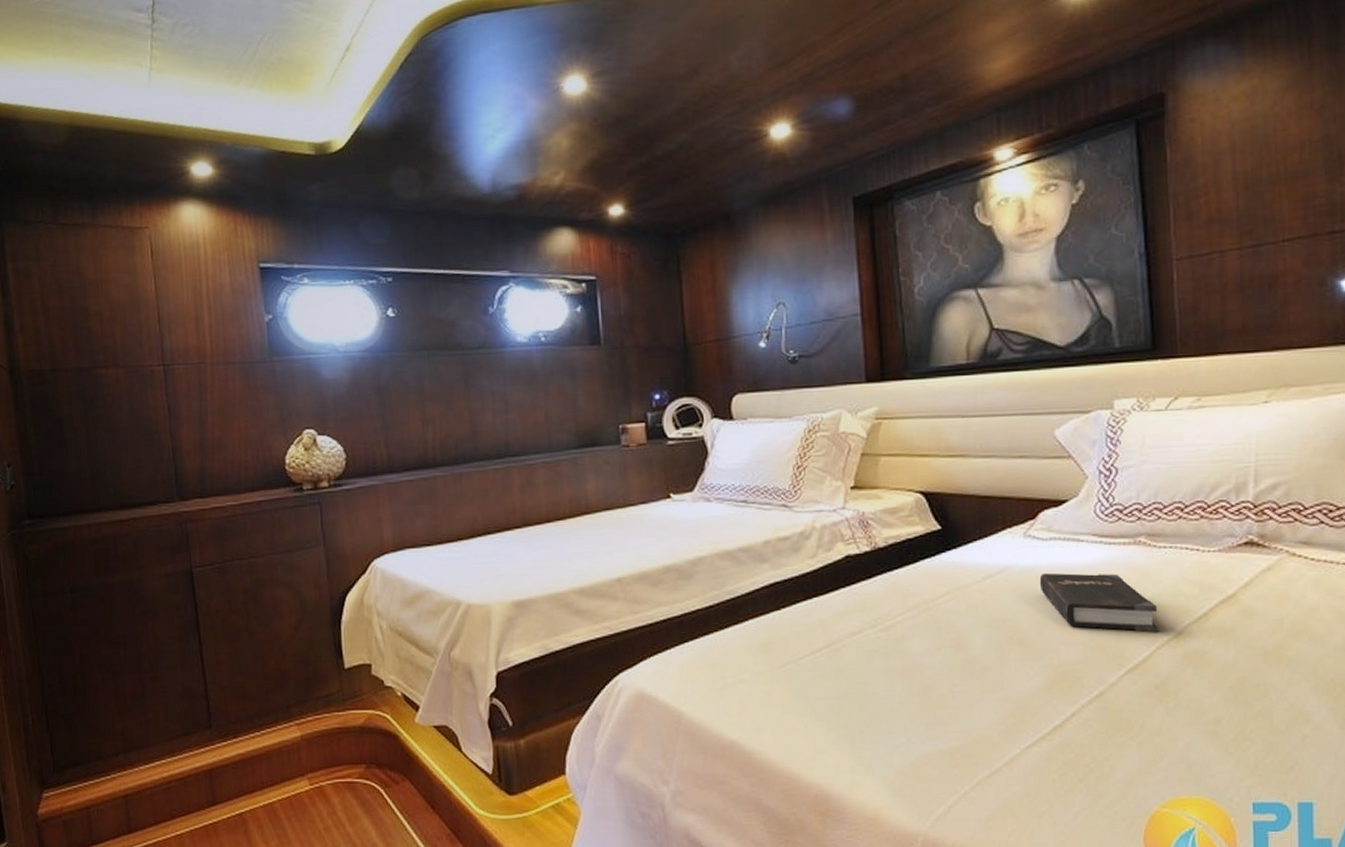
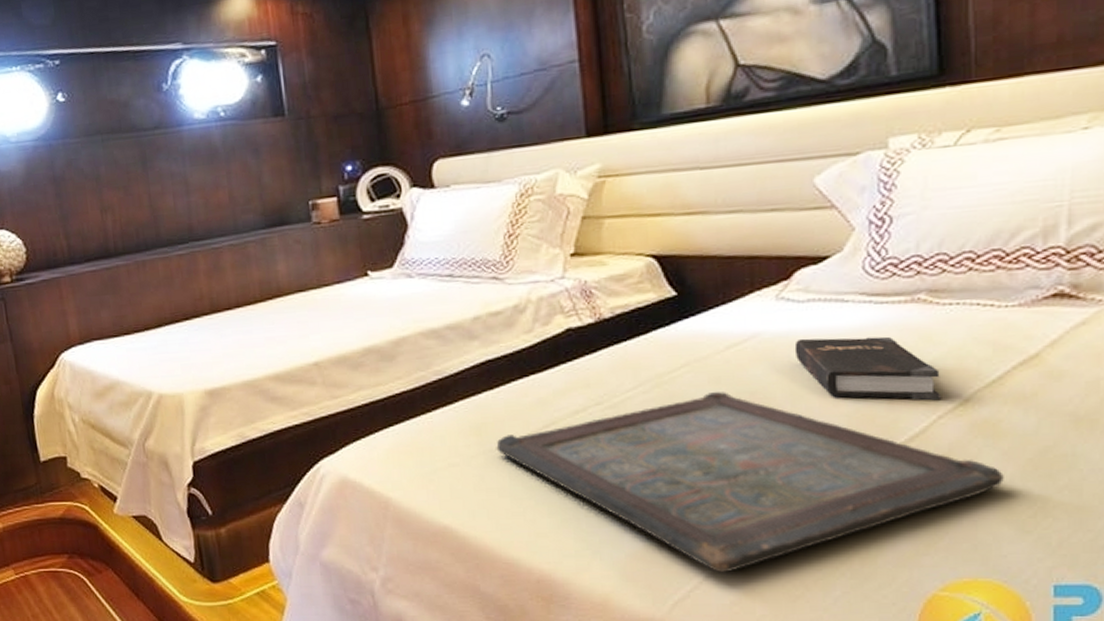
serving tray: none [781,619,1210,789] -> present [496,392,1004,573]

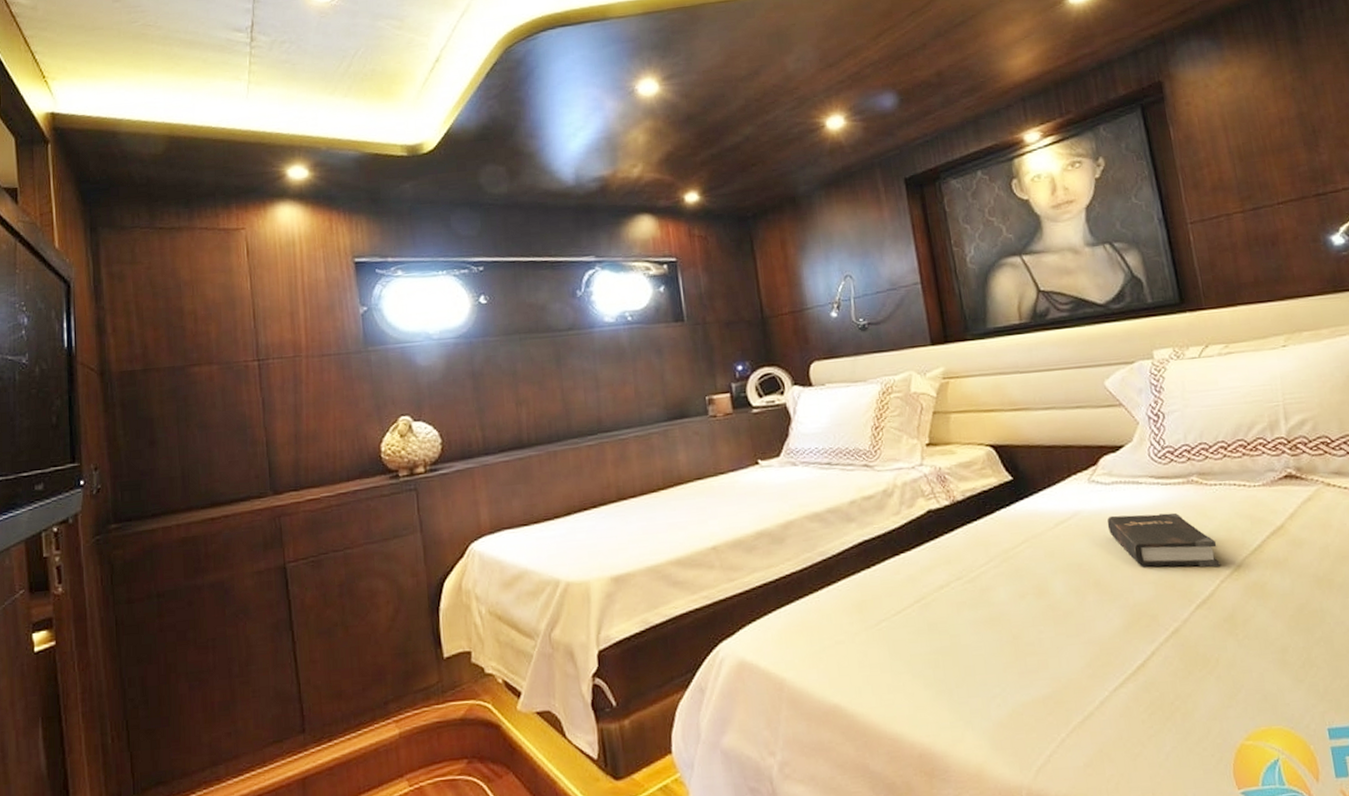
serving tray: present [496,392,1004,573] -> none [876,564,1276,736]

